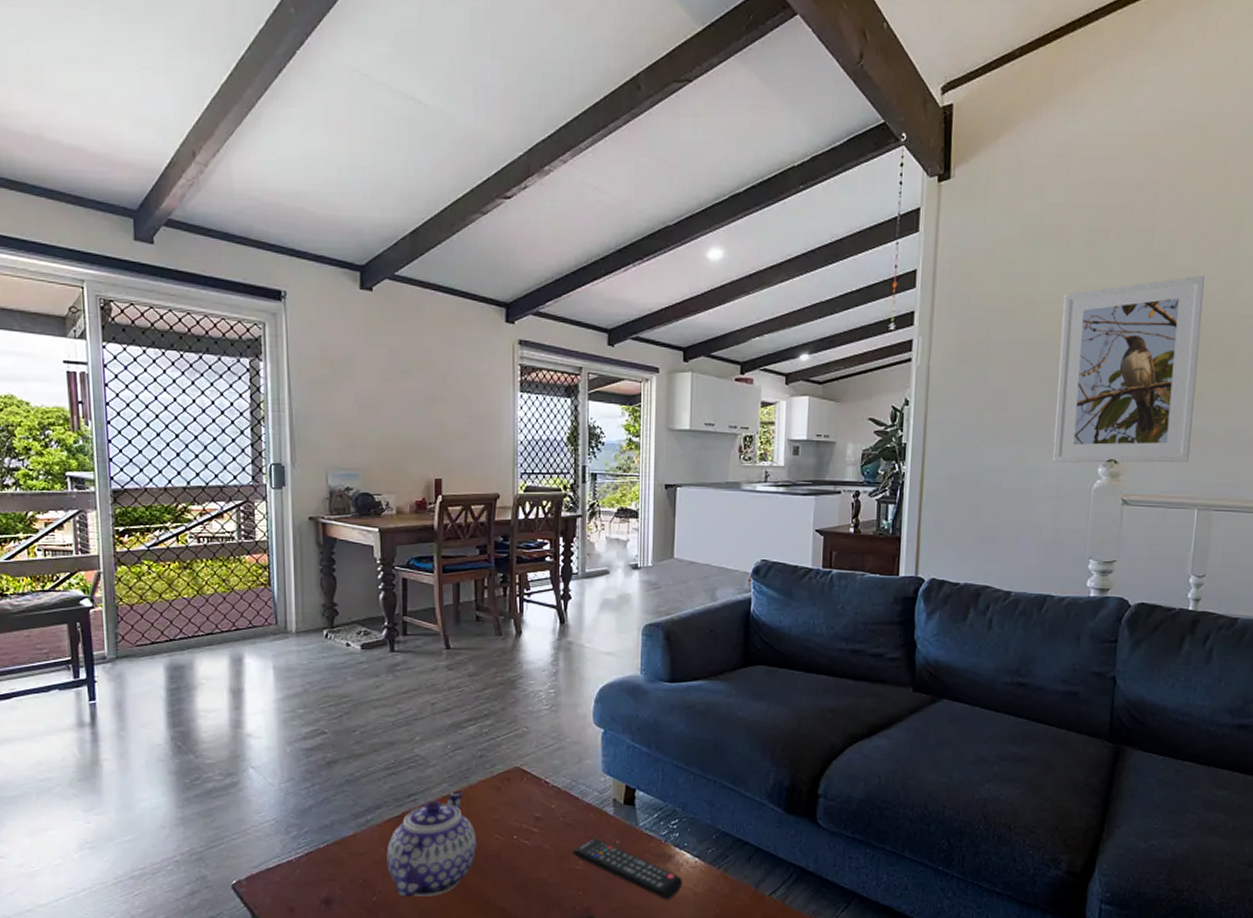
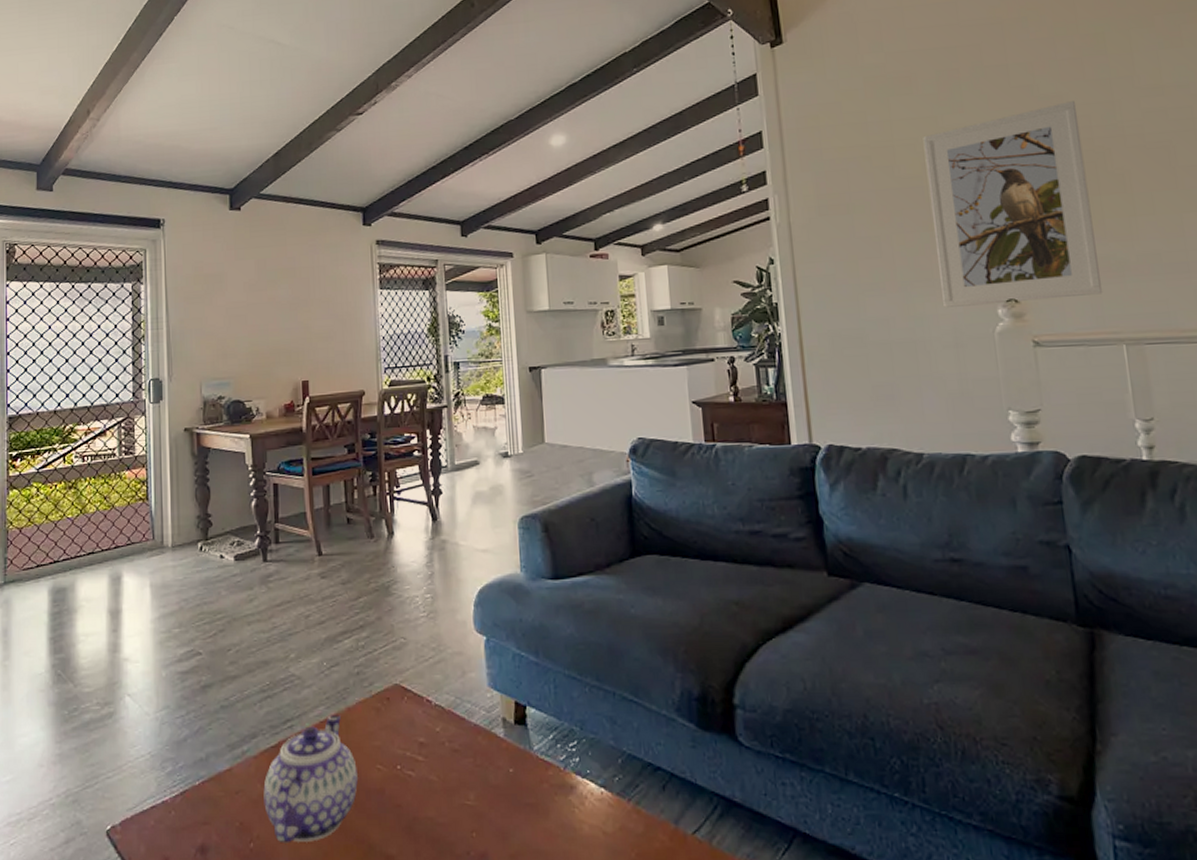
remote control: present [572,838,683,900] -> none [462,766,590,842]

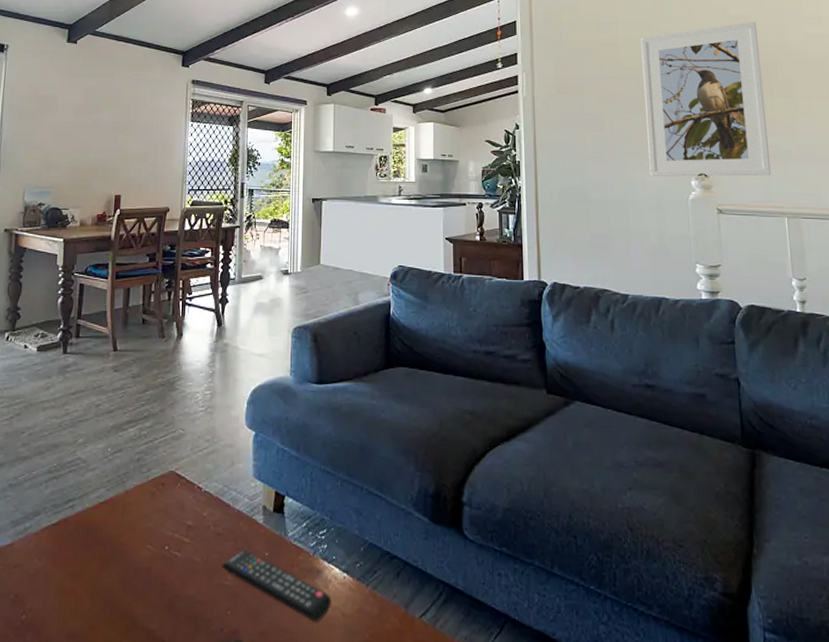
teapot: present [263,715,358,843] -> none [39,497,129,616]
remote control: none [462,766,590,842] -> present [222,549,332,622]

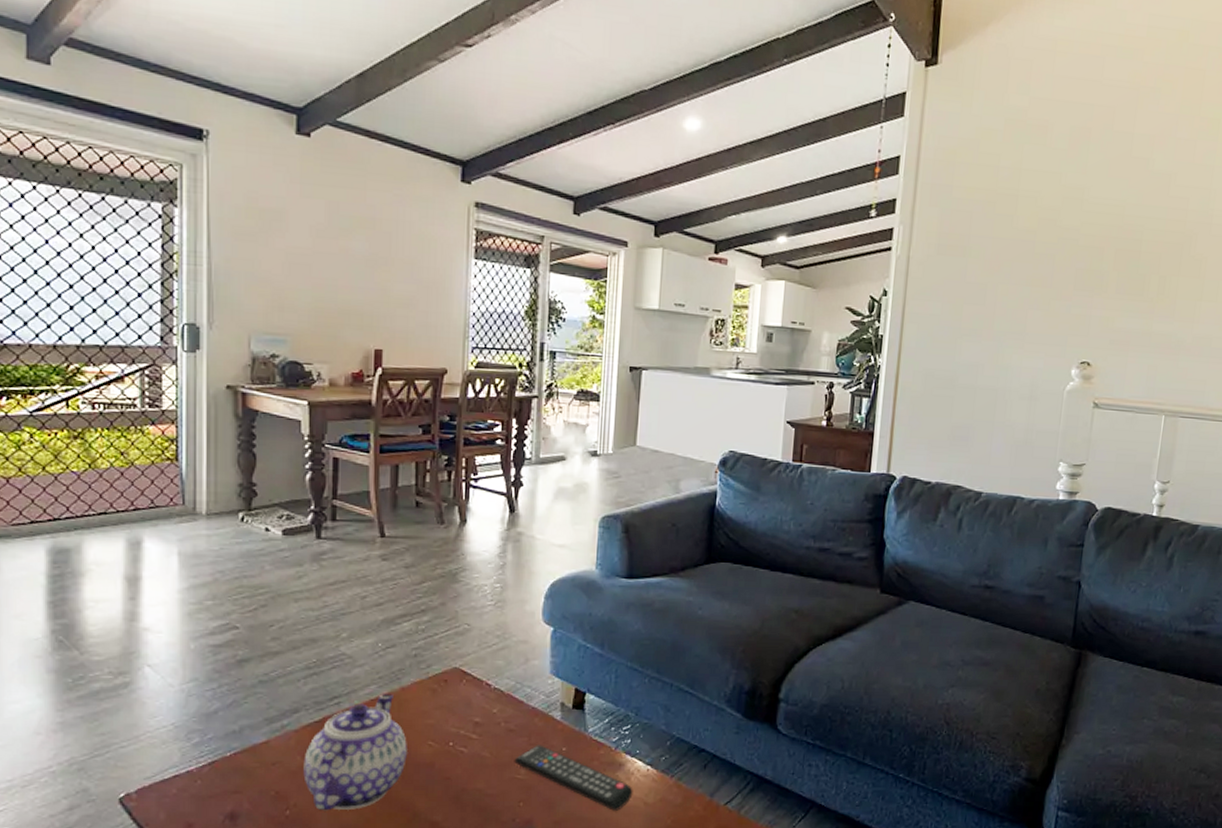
teapot: none [39,497,129,616] -> present [303,694,407,811]
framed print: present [640,22,772,177] -> none [1028,181,1181,368]

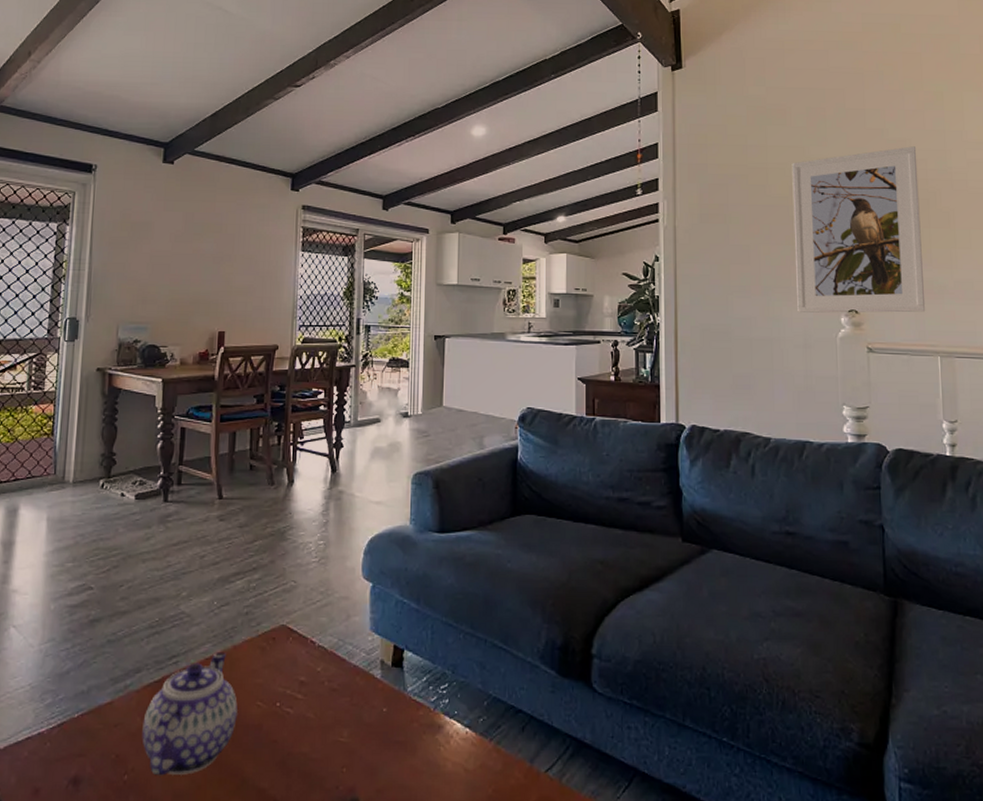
remote control: present [514,745,633,811] -> none [337,705,453,778]
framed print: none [1028,181,1181,368] -> present [792,146,926,313]

